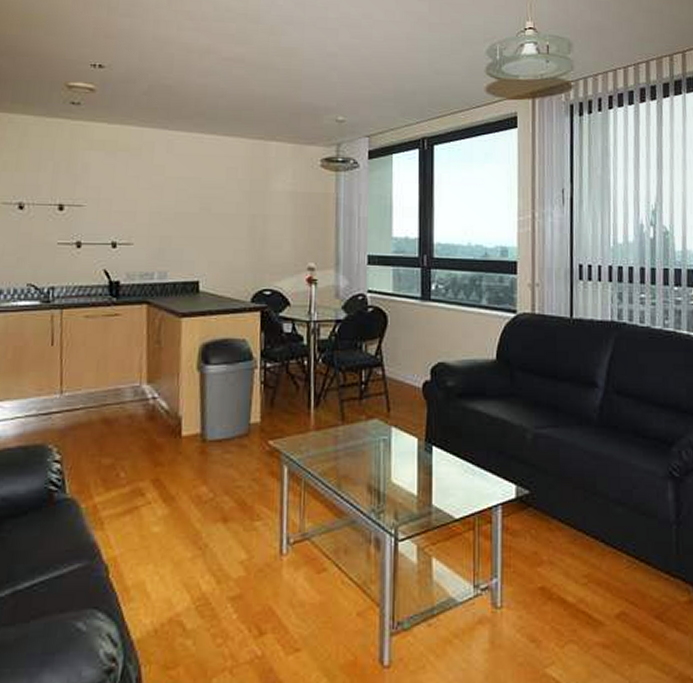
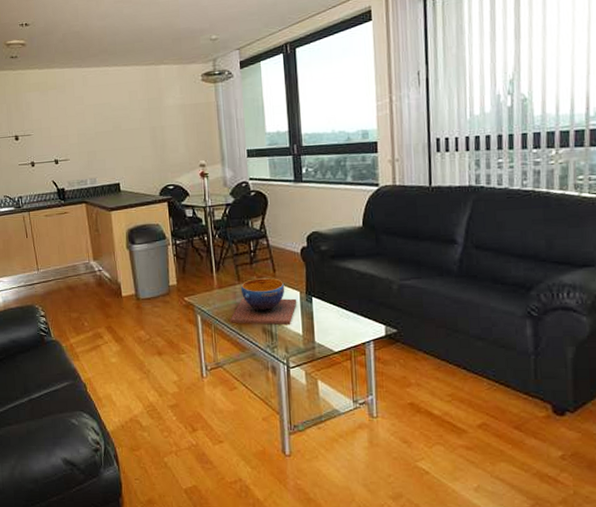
decorative bowl: none [325,419,414,483] -> present [229,278,297,326]

